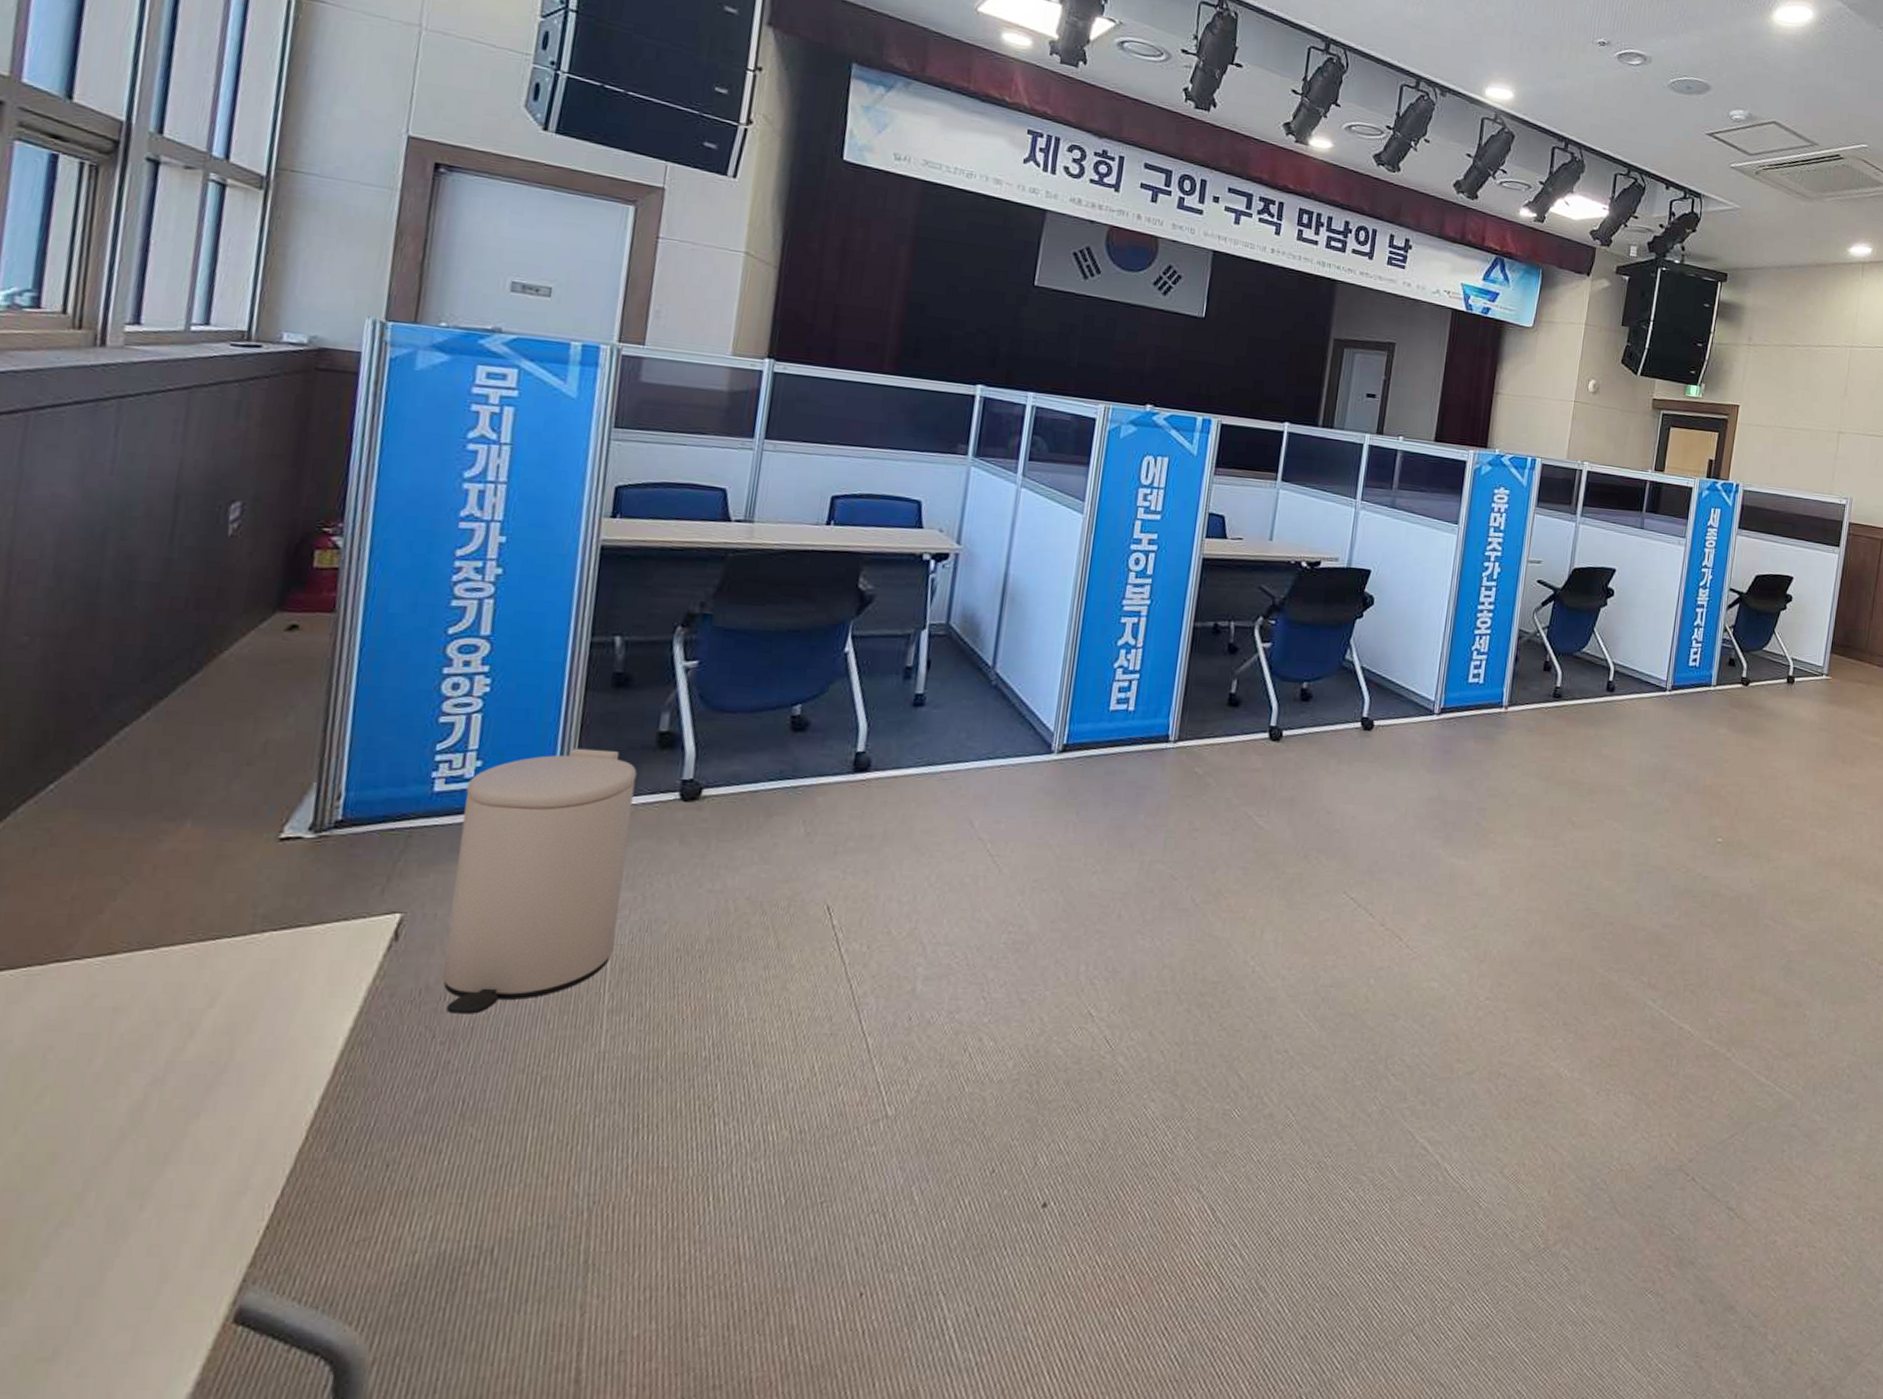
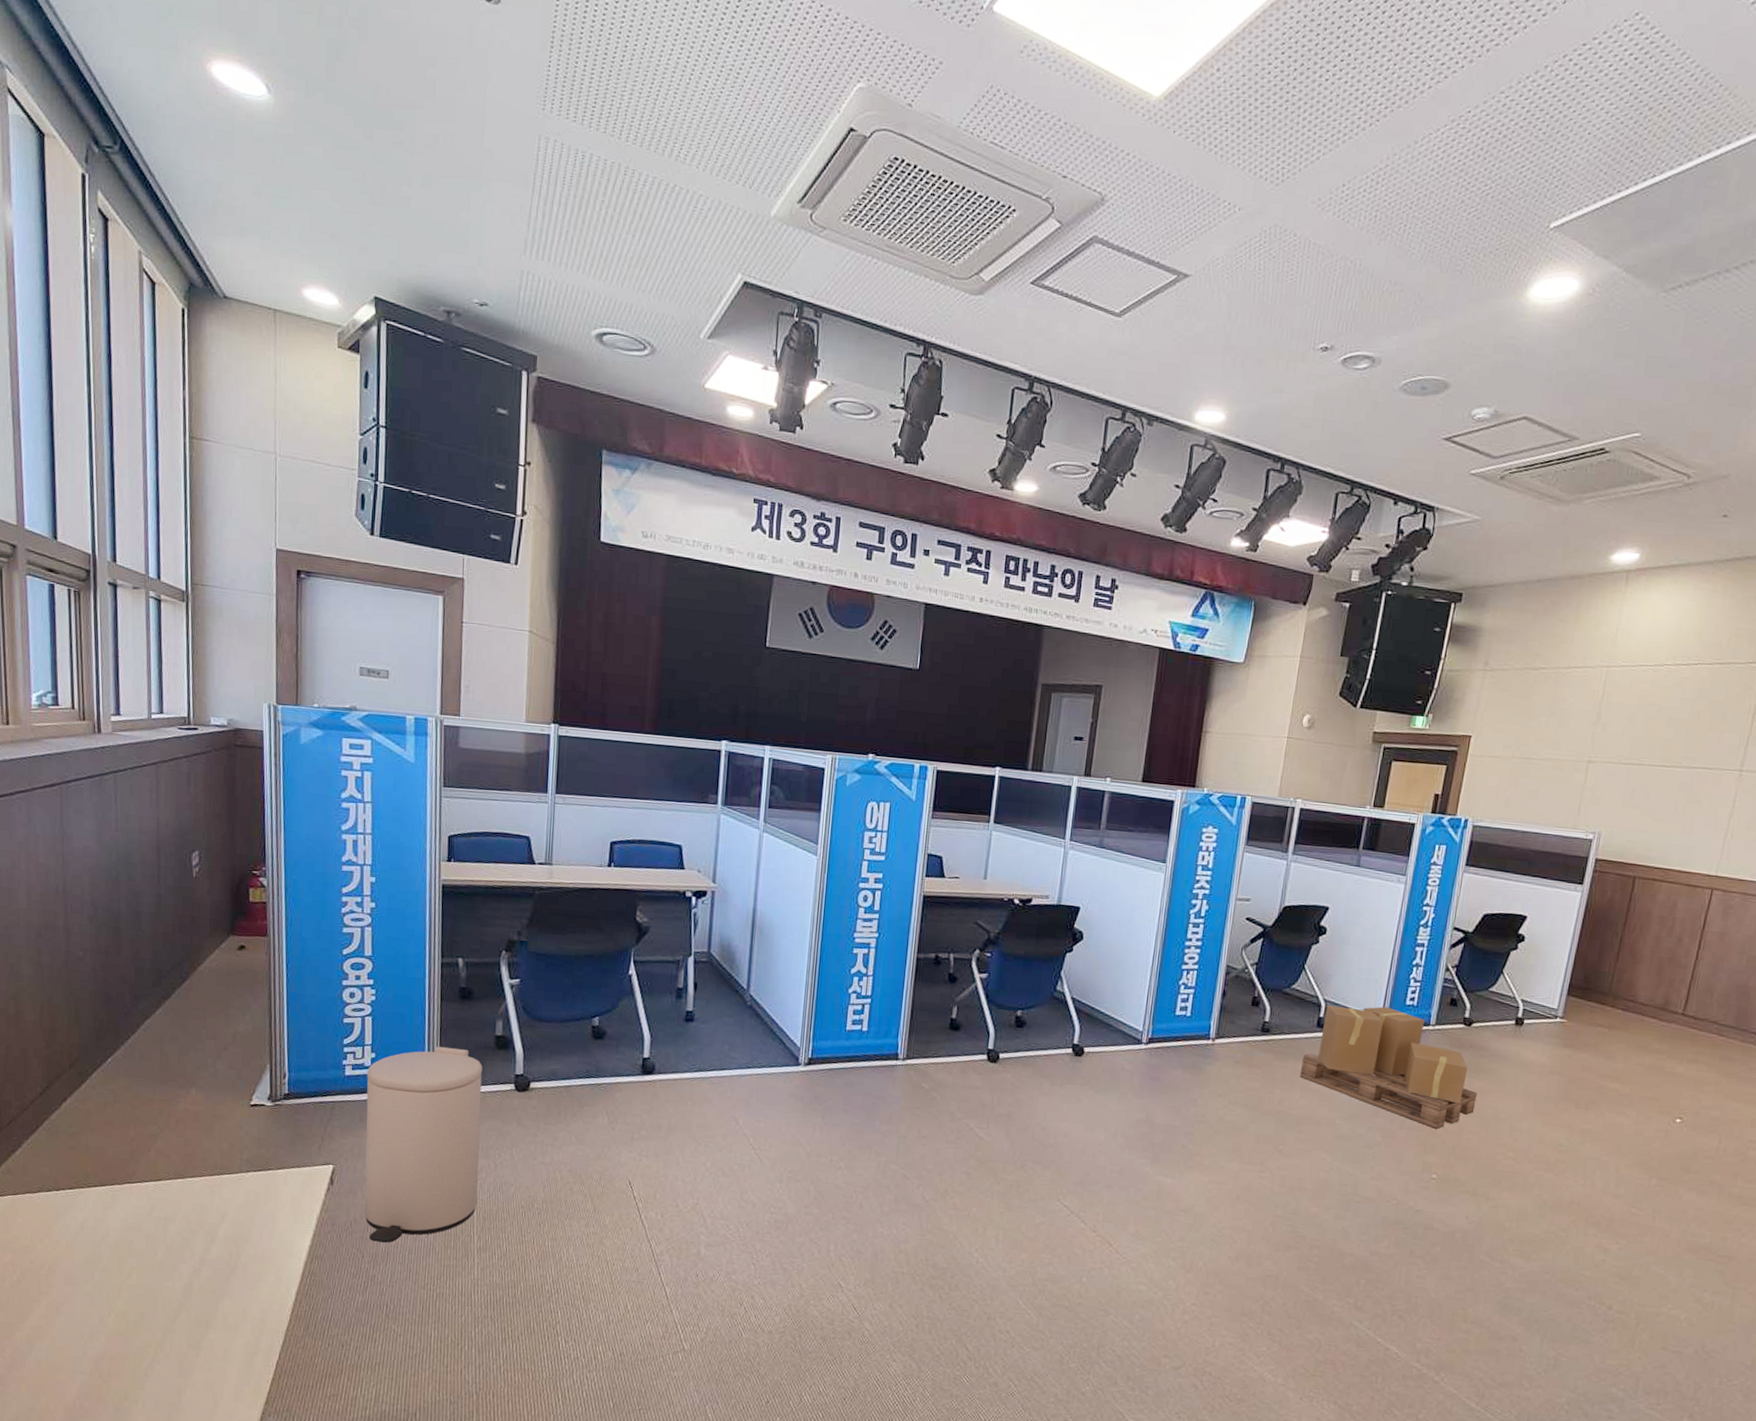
cardboard boxes: none [1590,668,1756,791] -> present [1299,1005,1477,1129]

